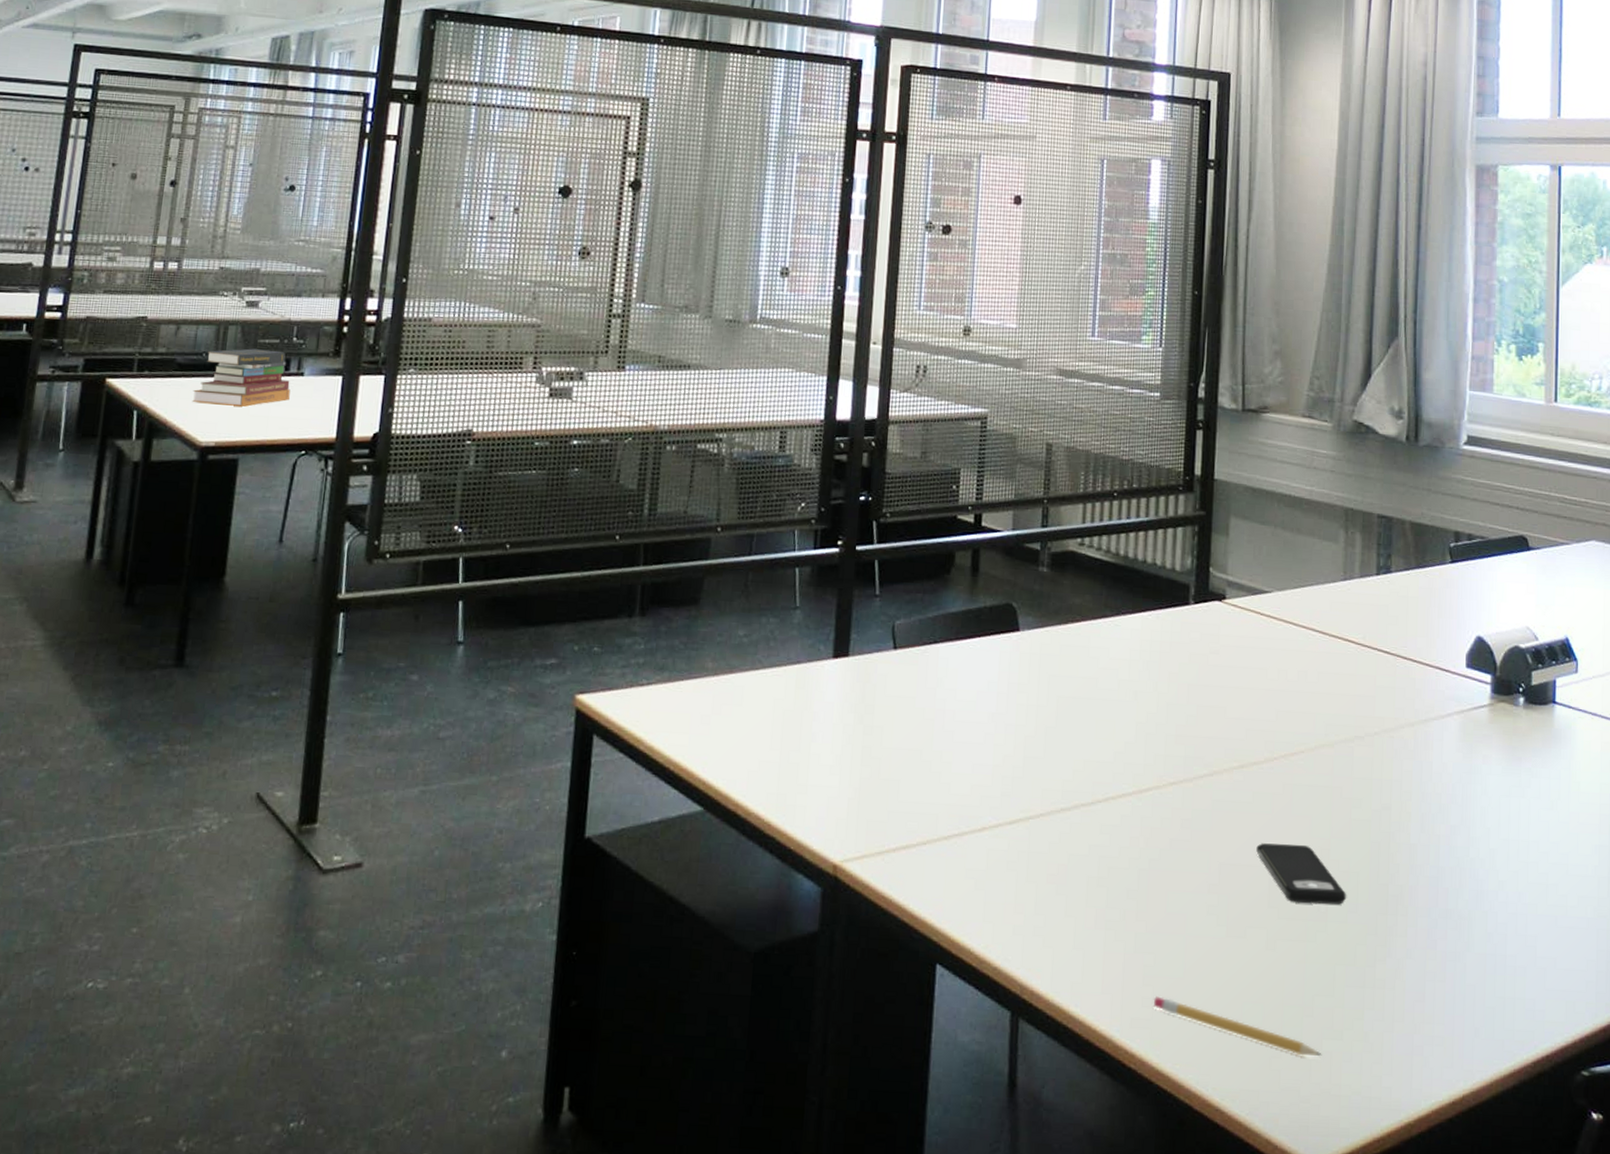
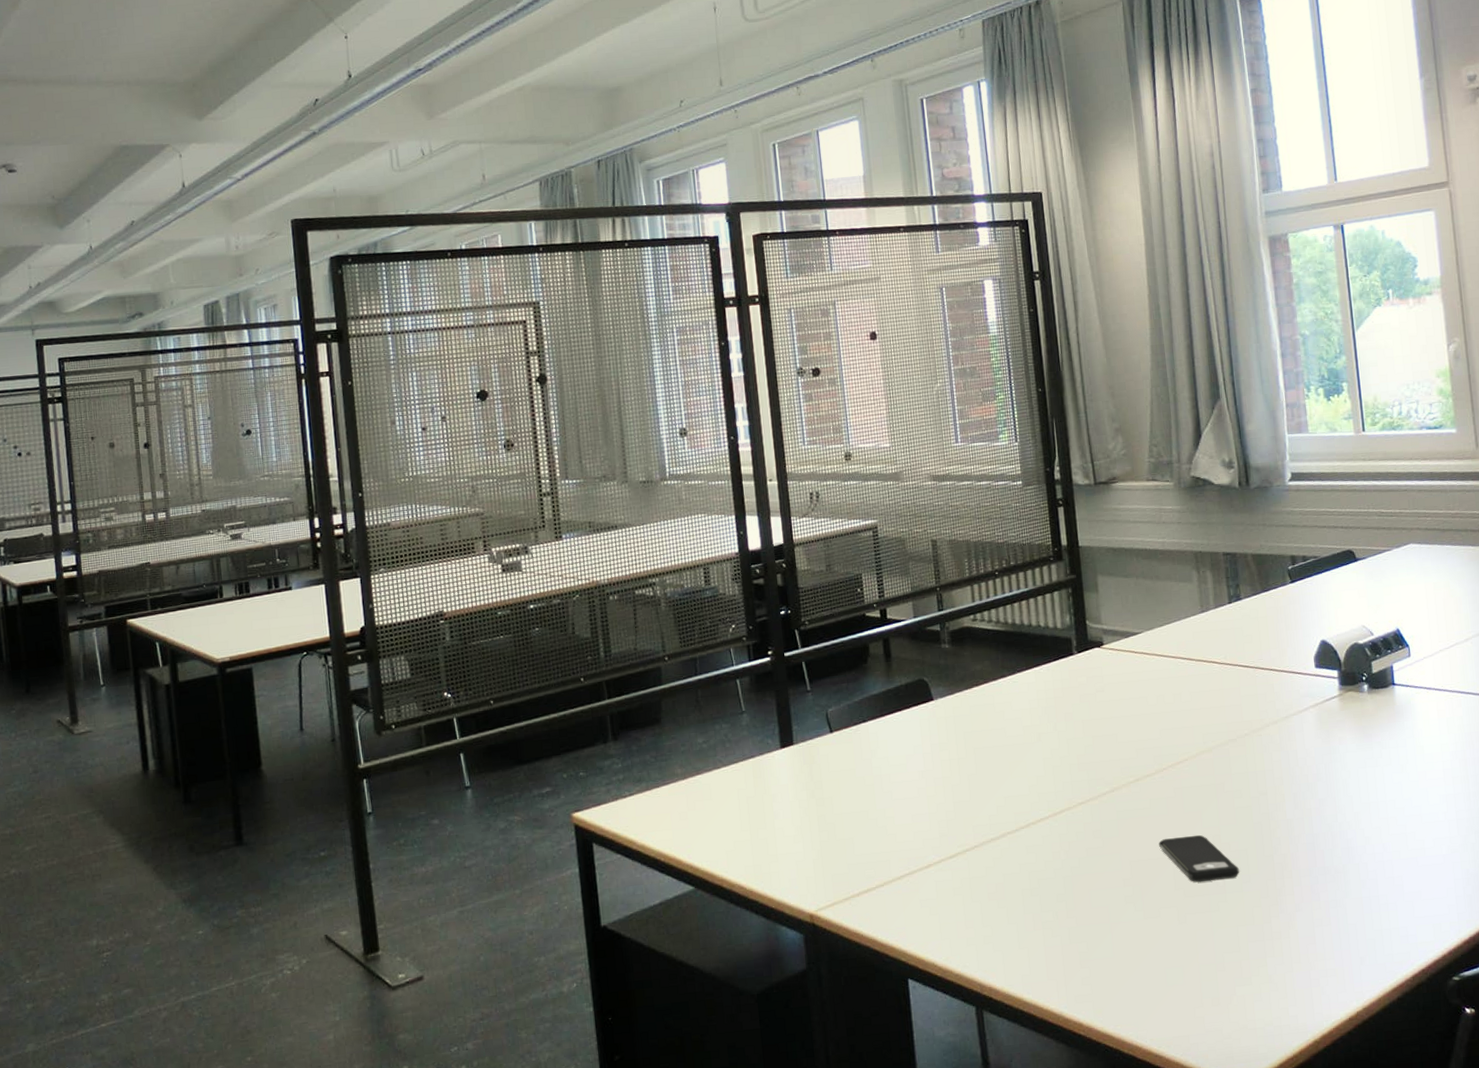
books: present [192,348,291,407] -> none [202,572,284,627]
pencil: present [1153,996,1322,1057] -> none [1091,975,1237,1002]

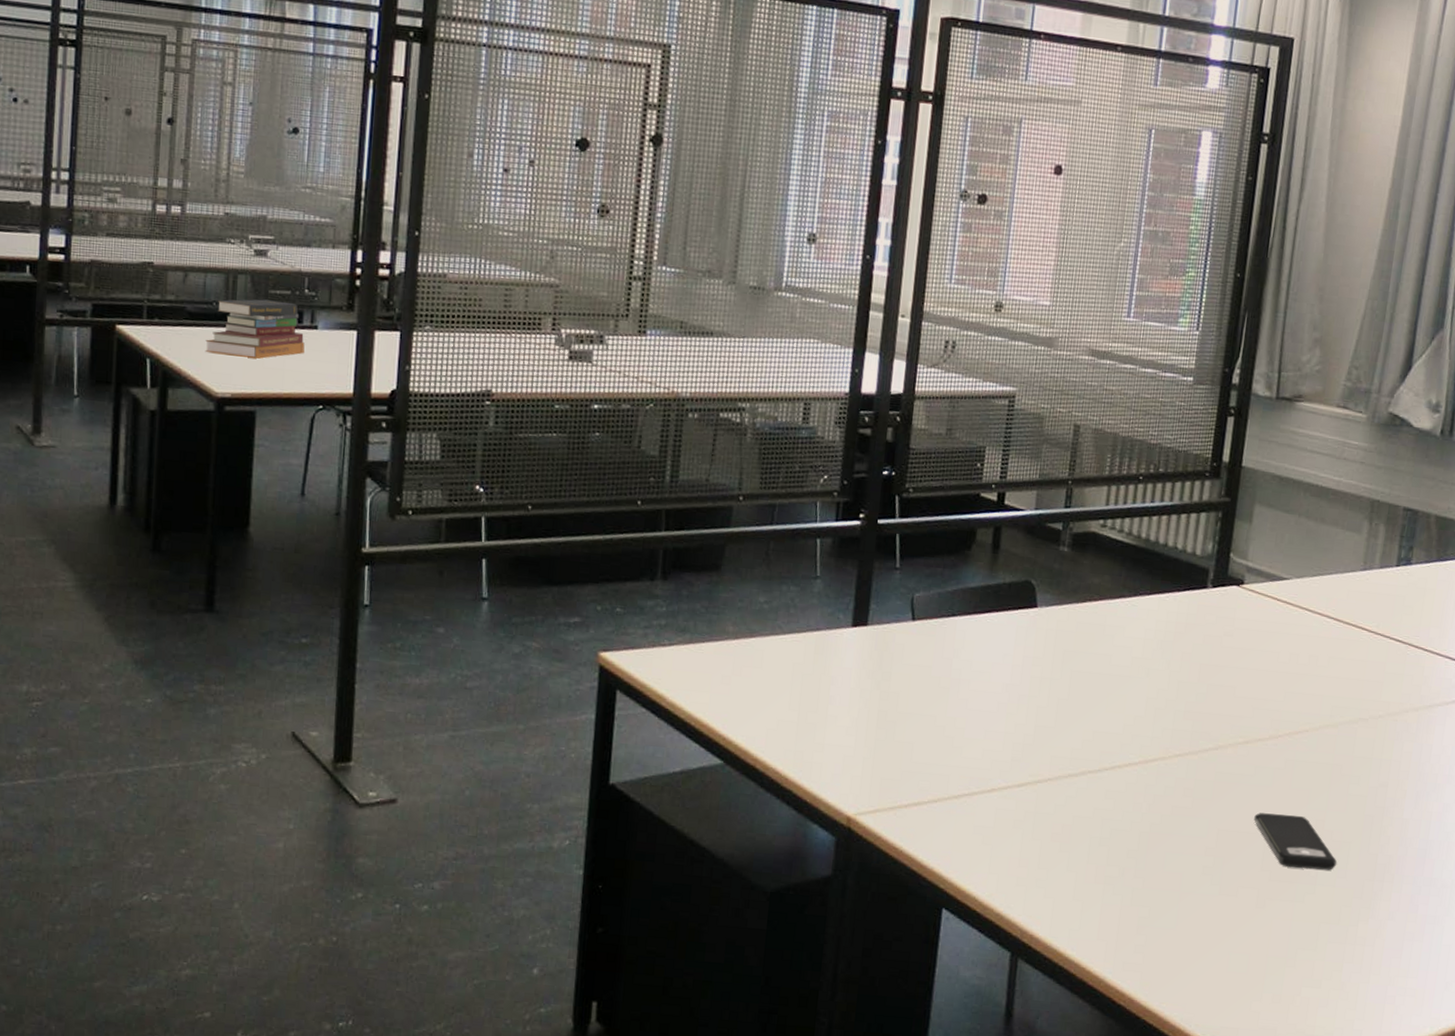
books: none [202,572,284,627] -> present [205,299,305,359]

